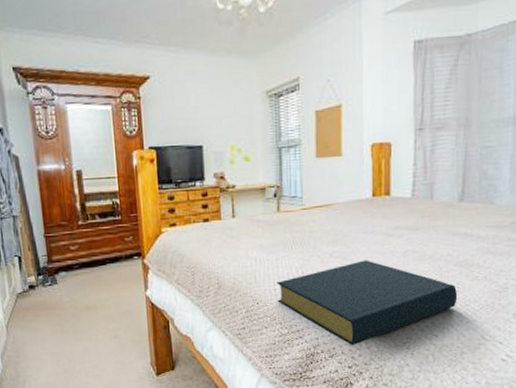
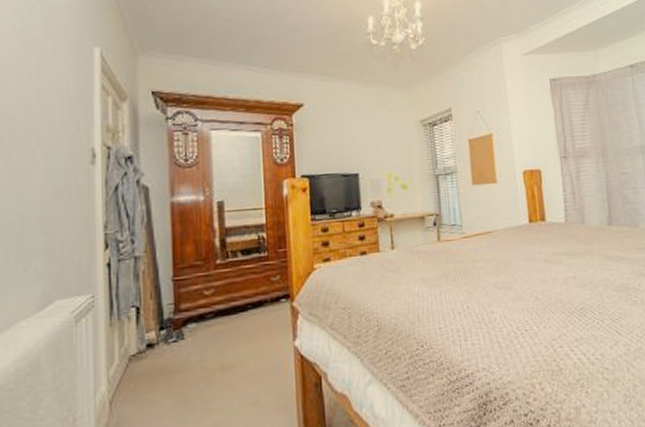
hardback book: present [277,260,458,345] -> none [441,289,621,388]

